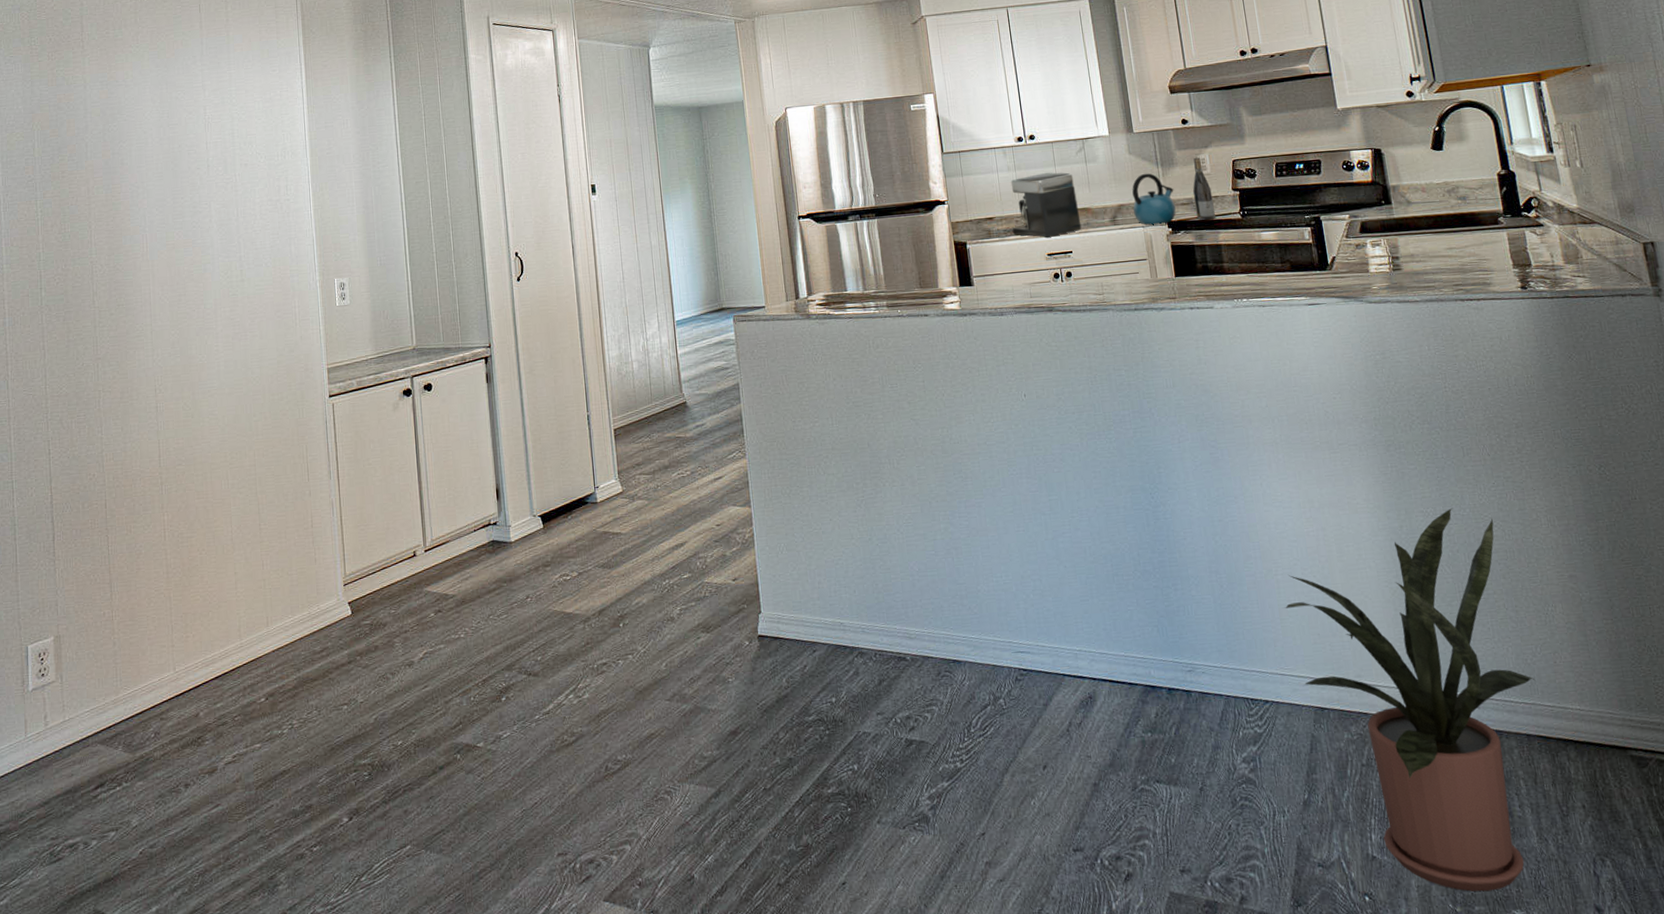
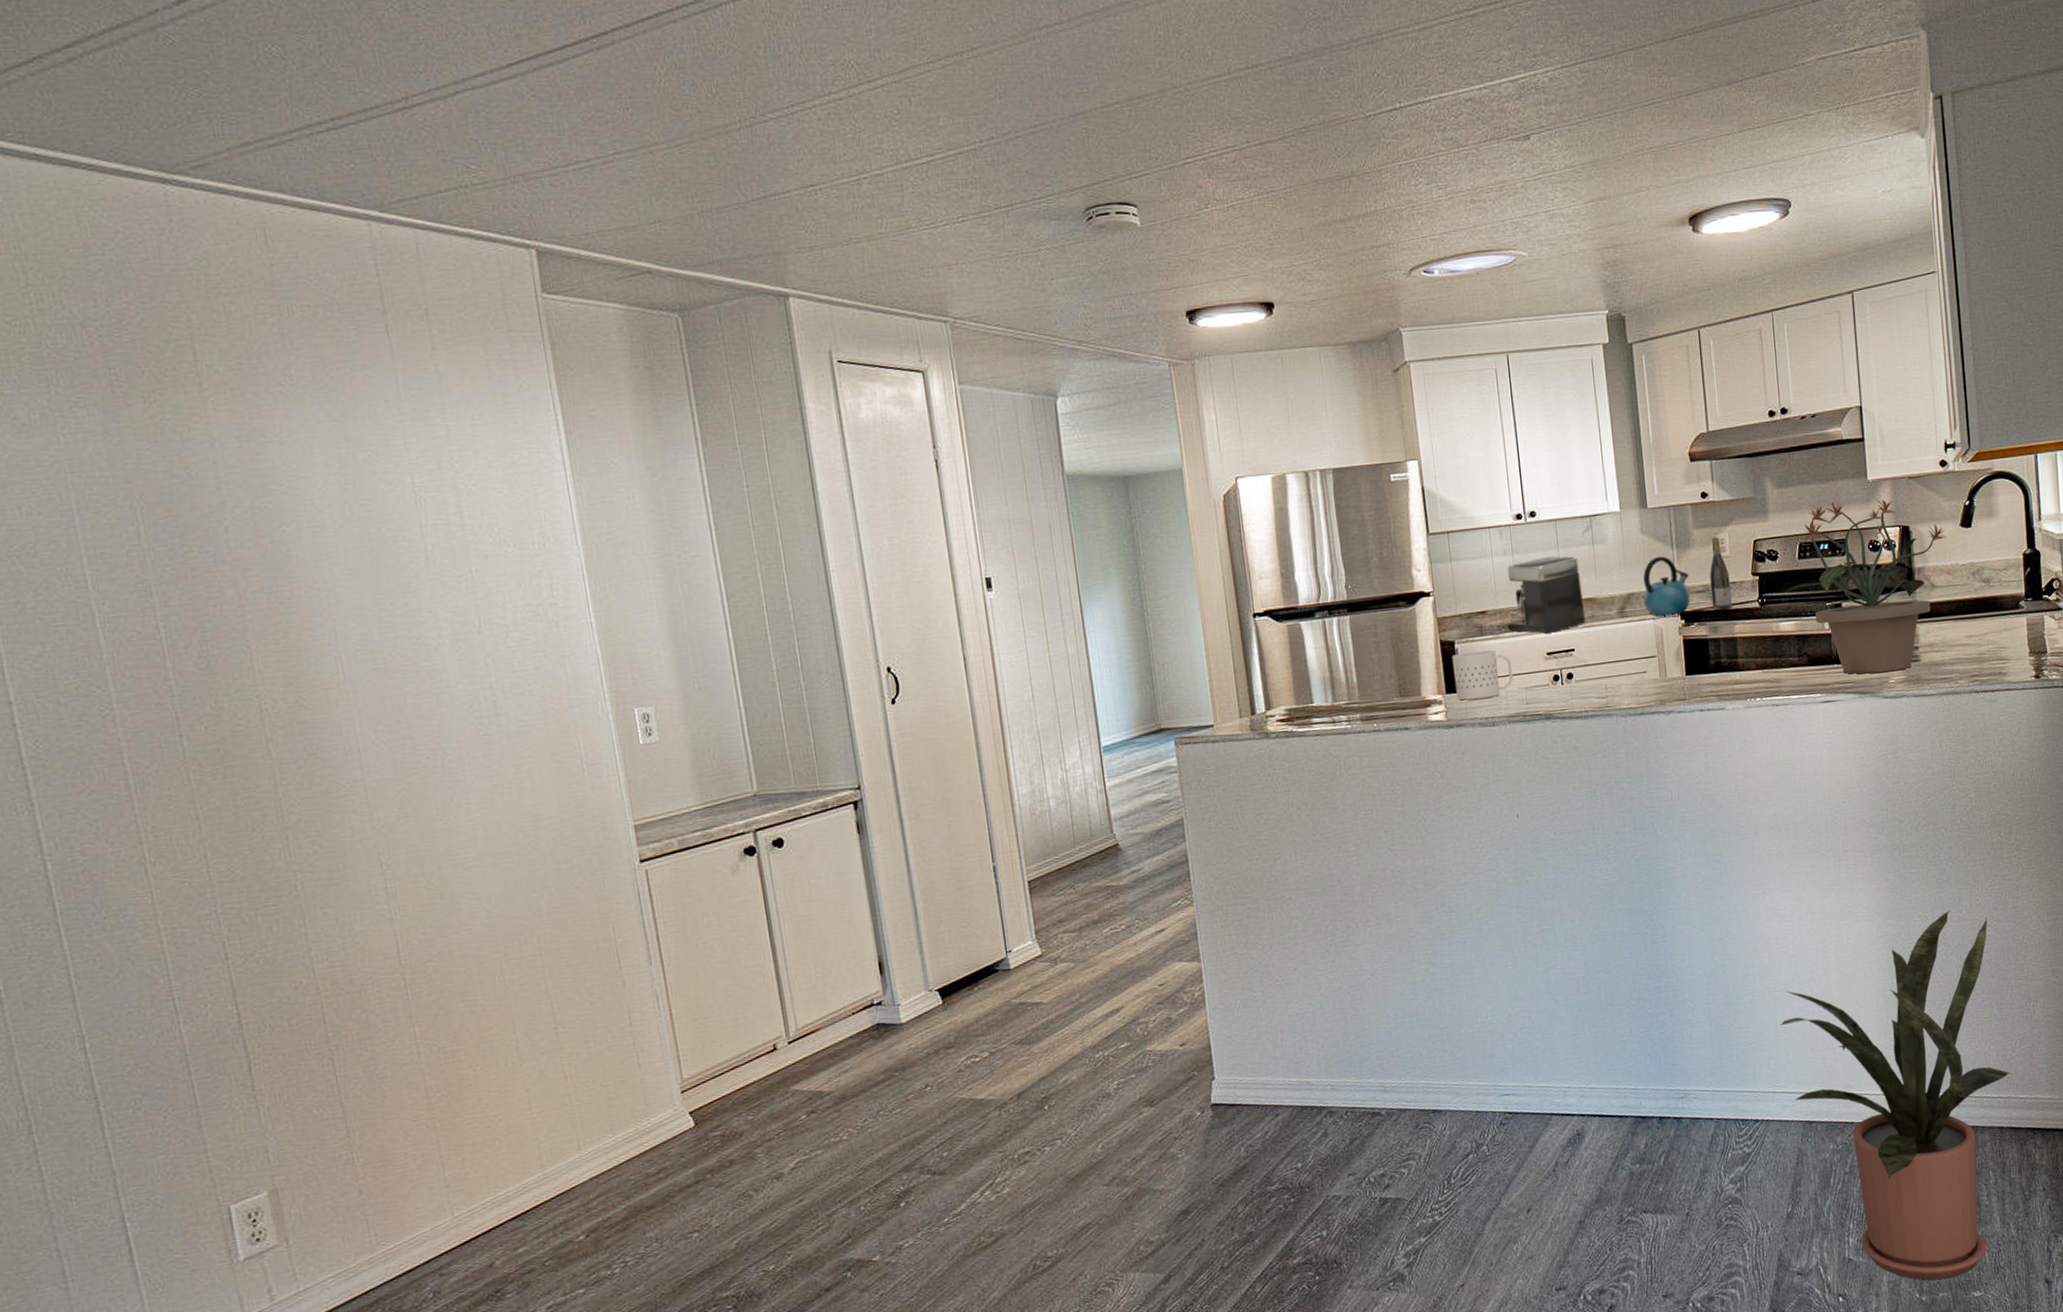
mug: none [964,250,1019,293] -> present [1452,650,1514,701]
potted plant: none [1263,125,1419,281] -> present [1783,499,1946,675]

